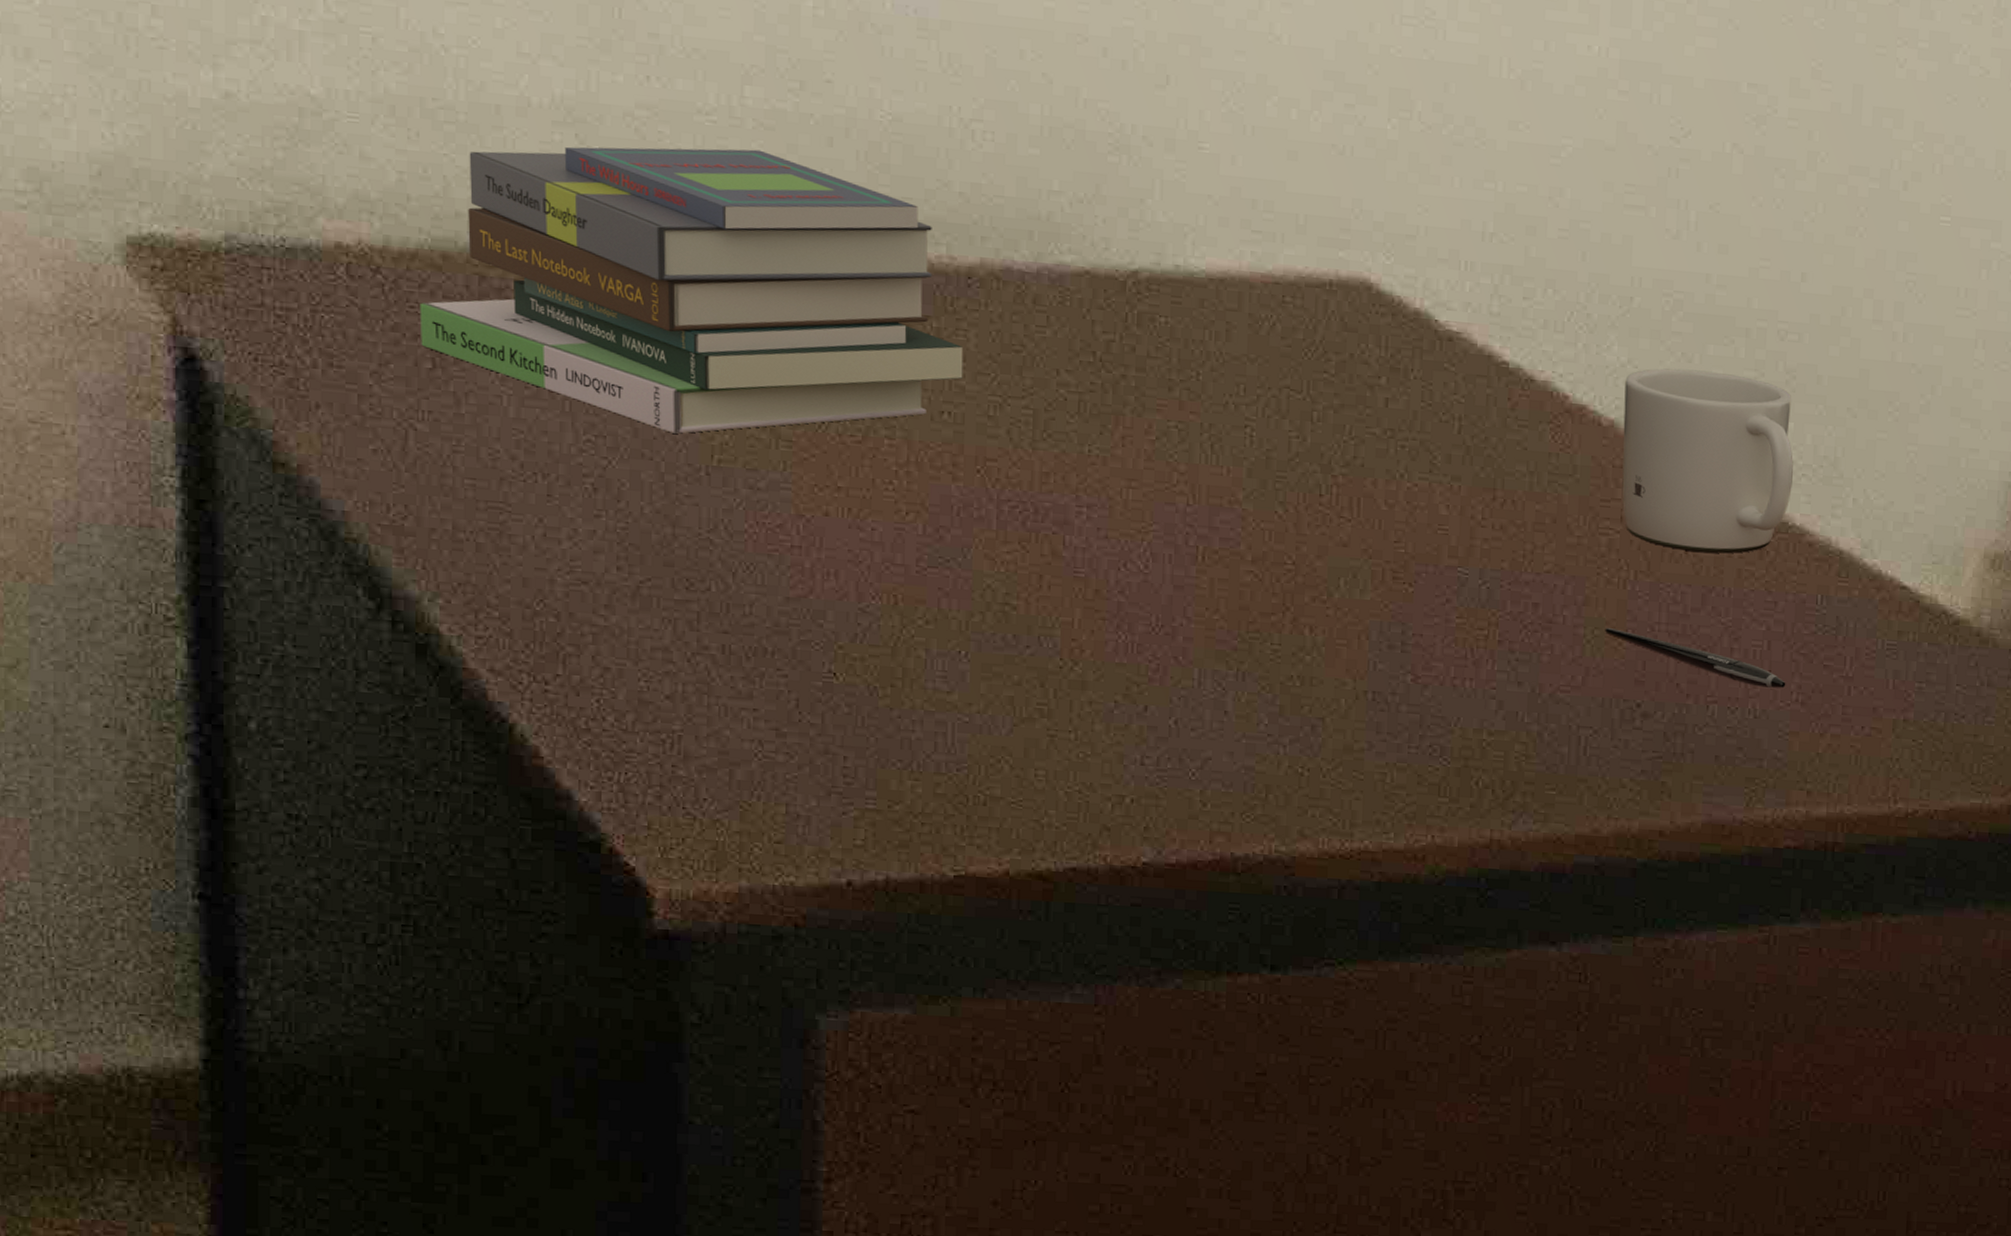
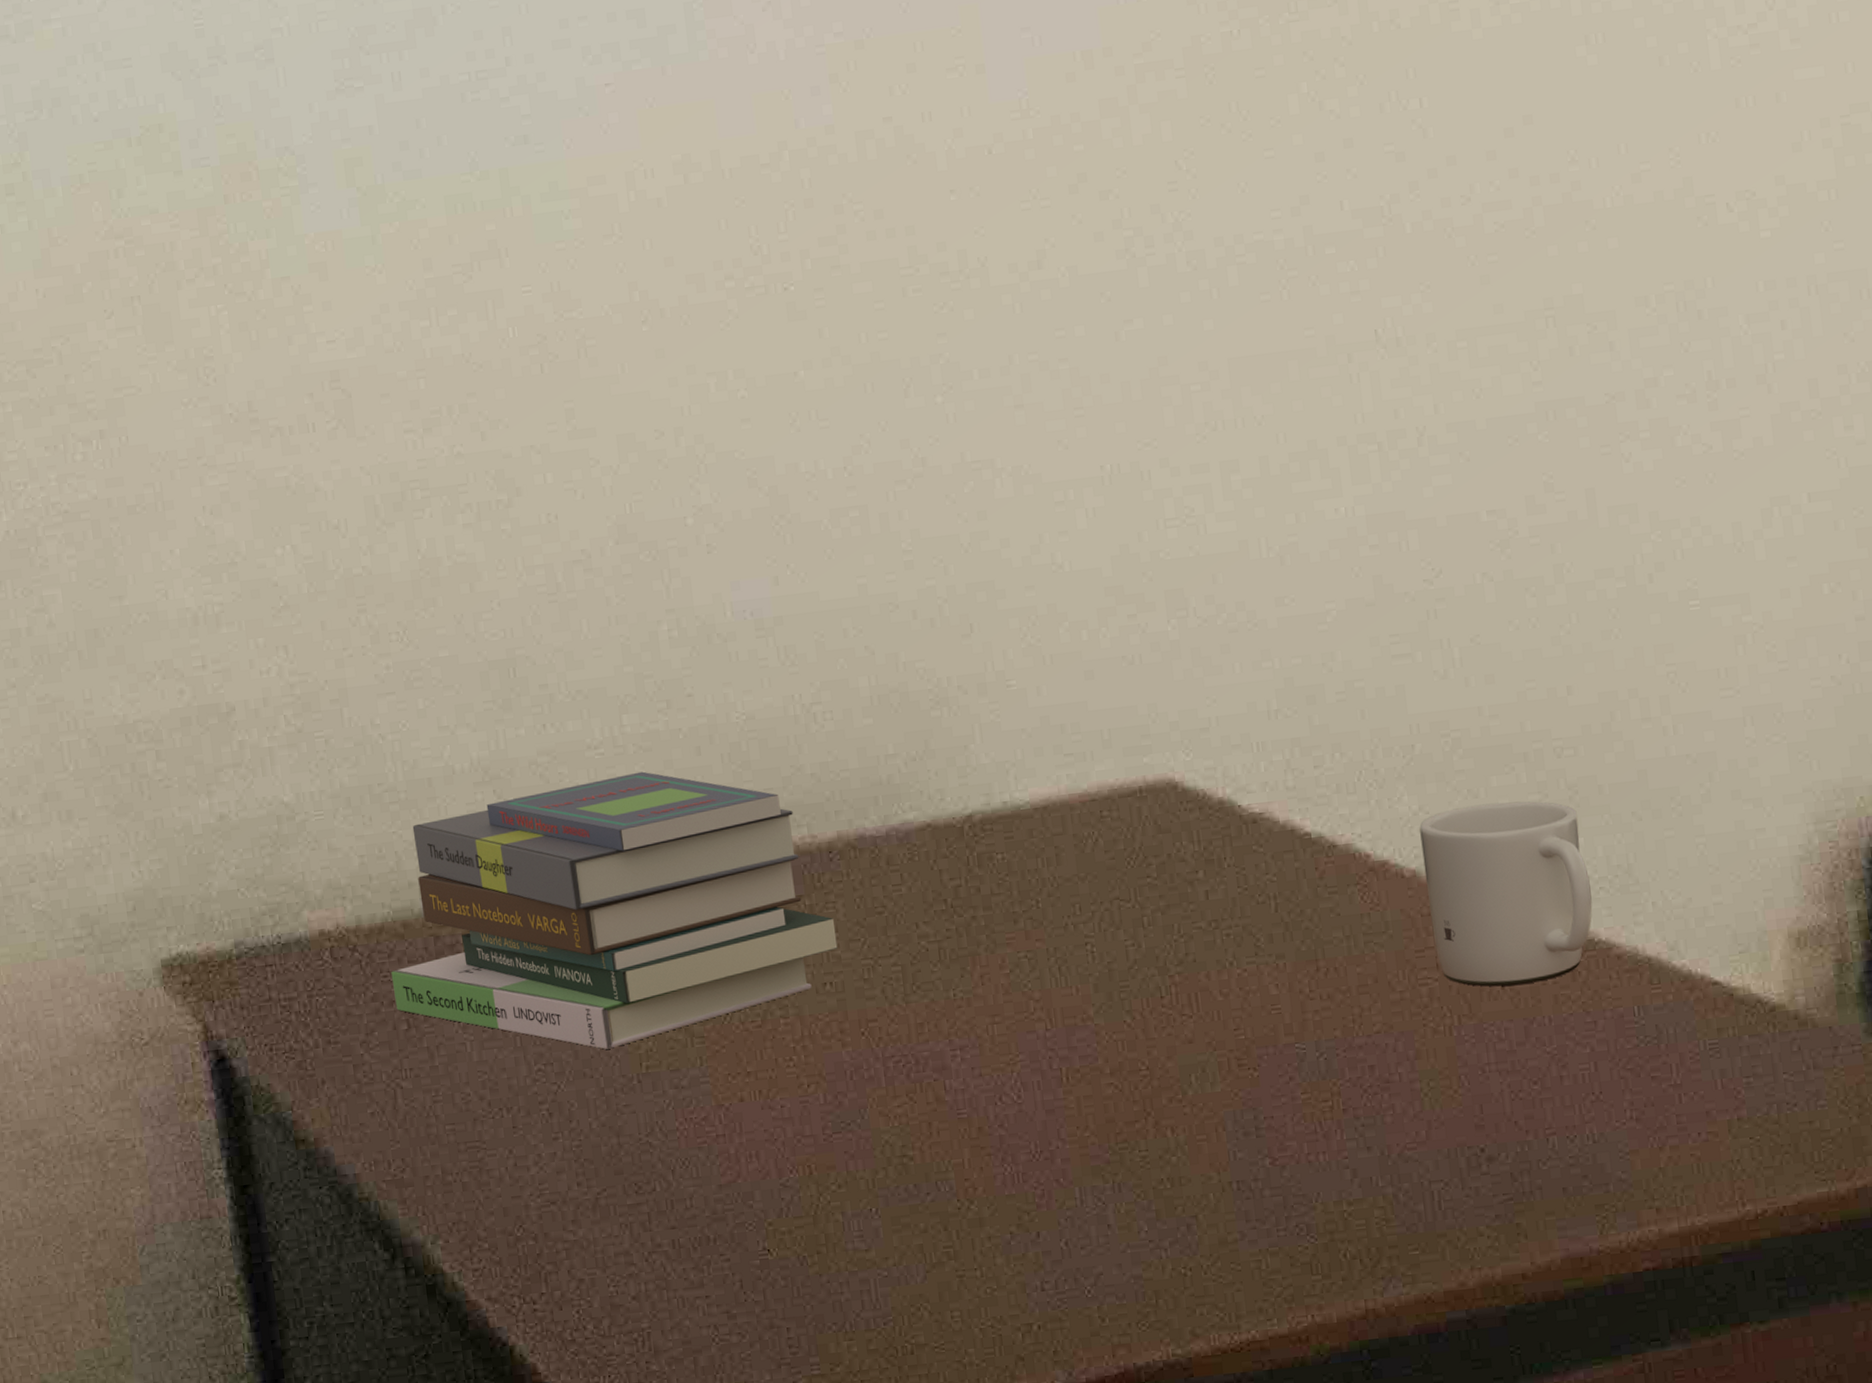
pen: present [1605,627,1786,689] -> none [1439,1076,1619,1111]

